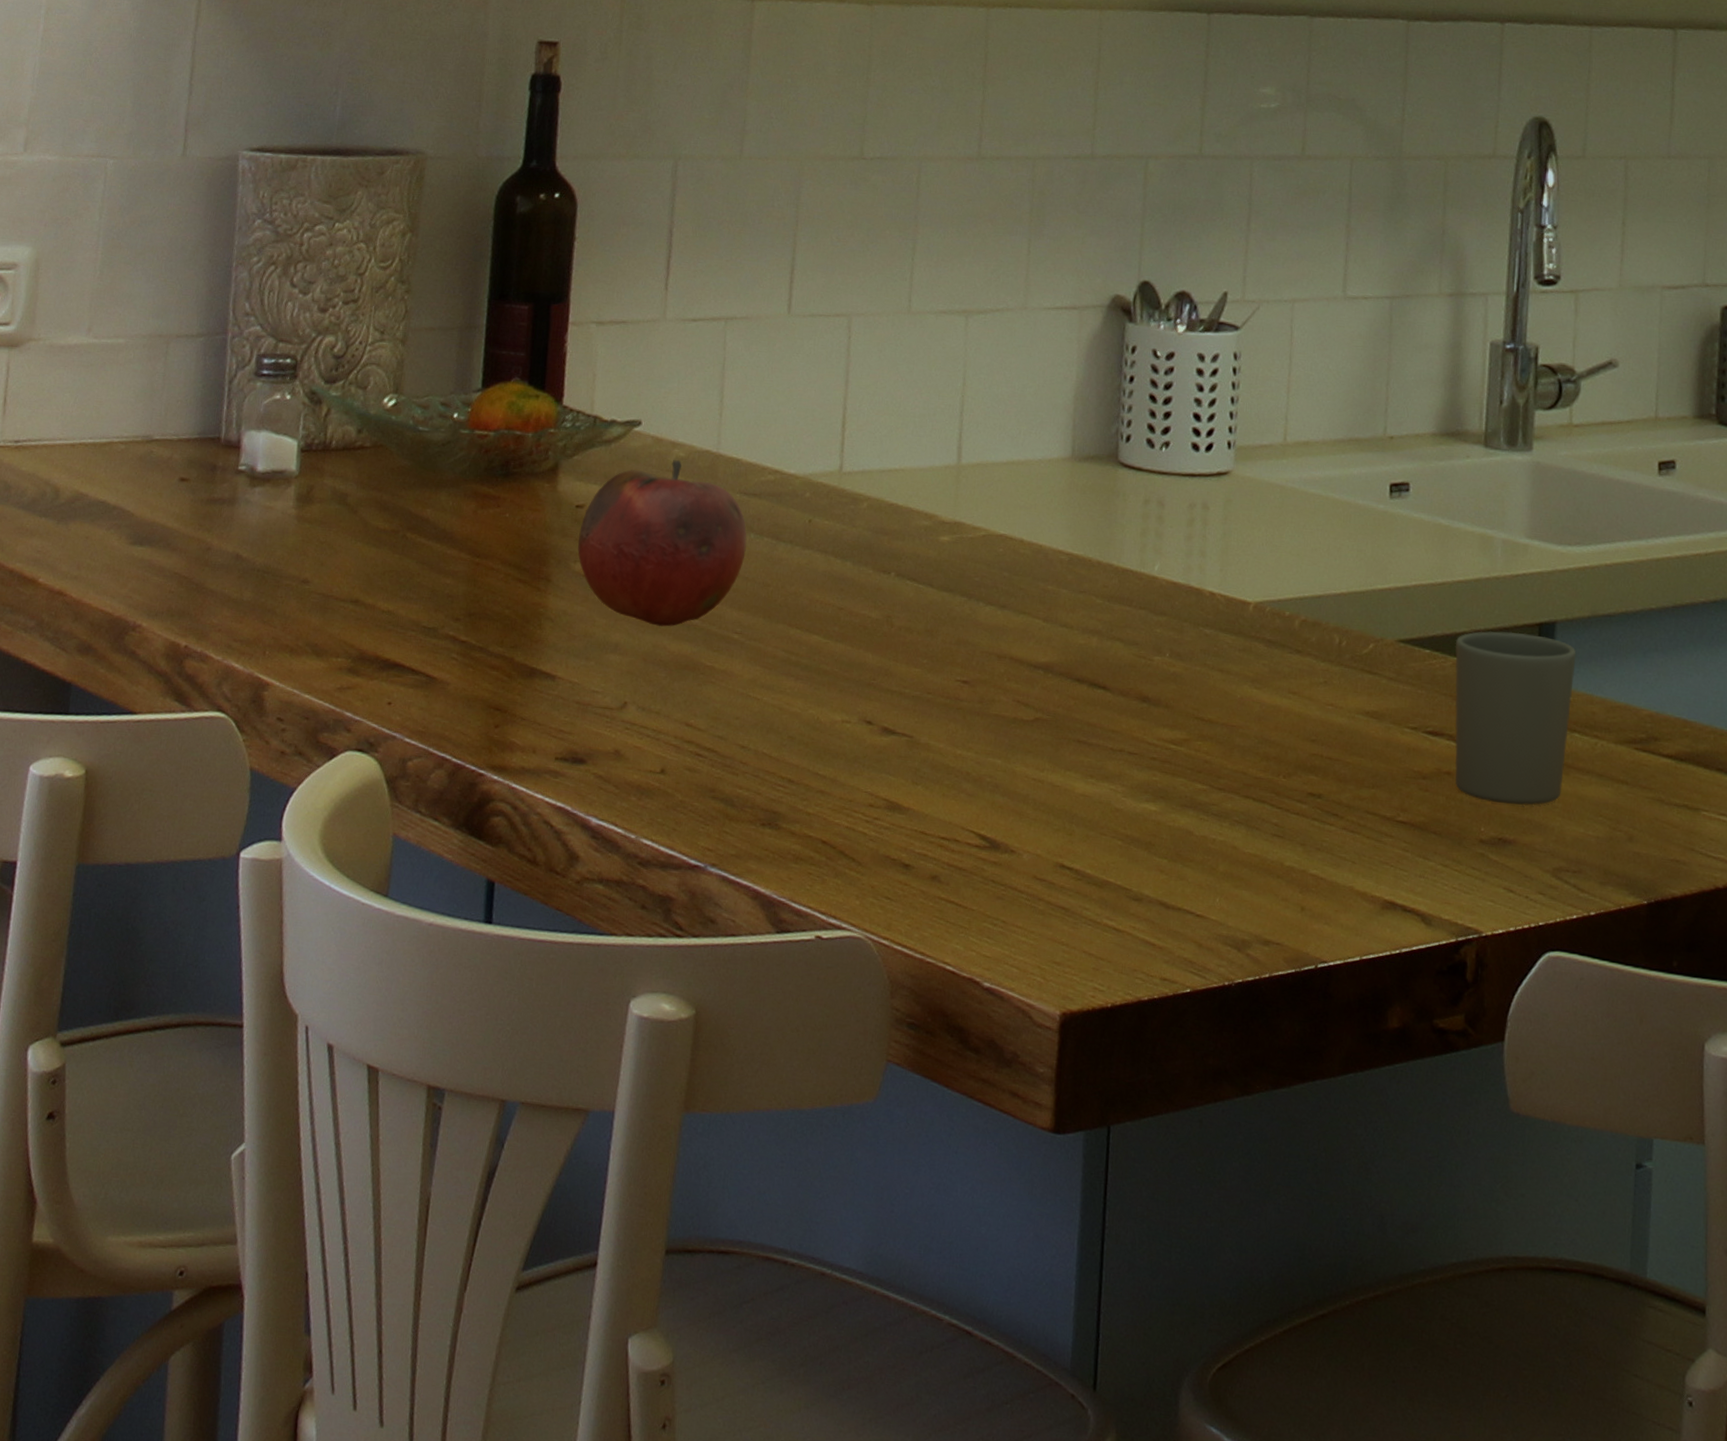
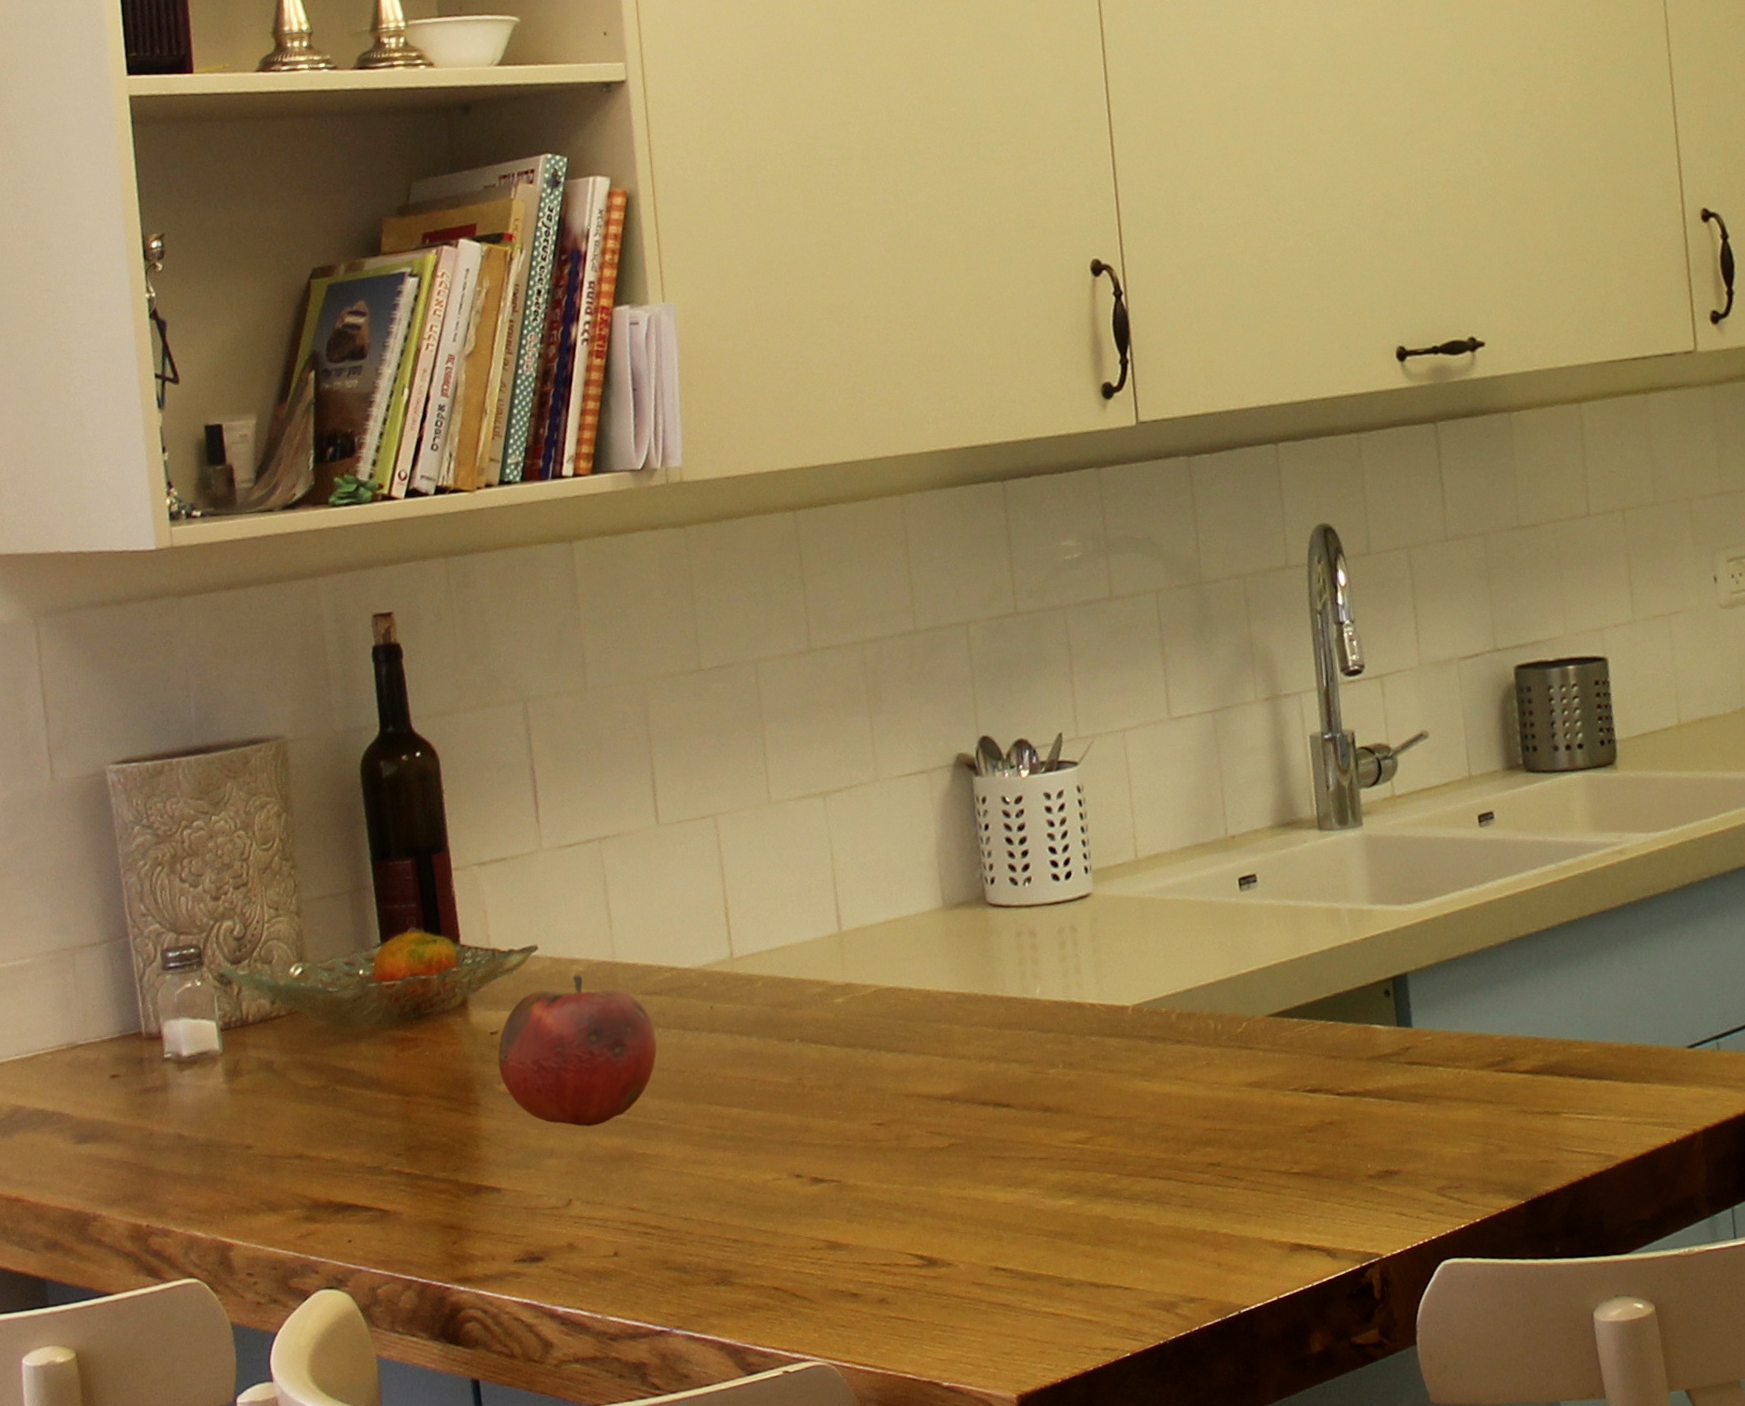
mug: present [1454,631,1576,806] -> none [1319,988,1435,1141]

